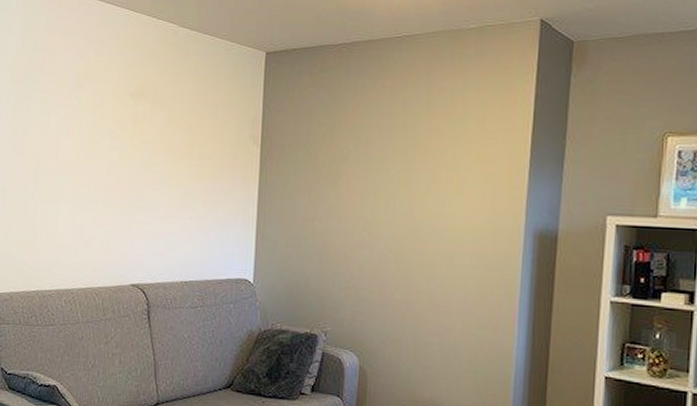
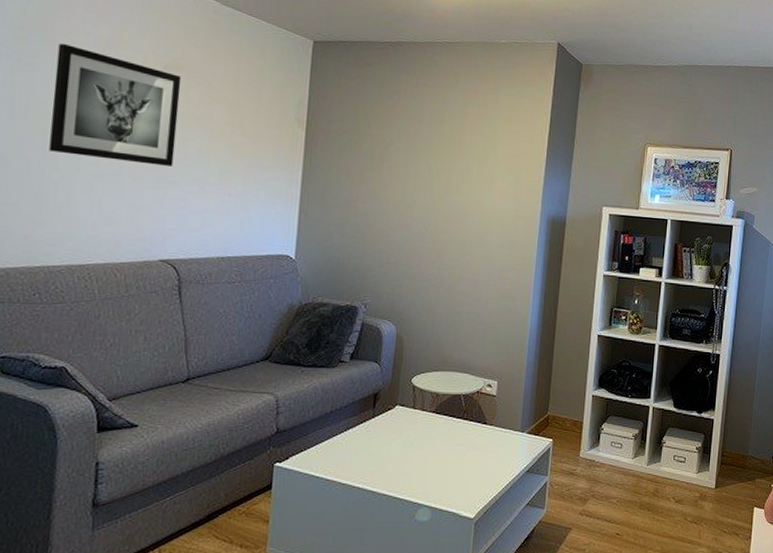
wall art: none [40,82,146,192] -> present [49,43,182,166]

